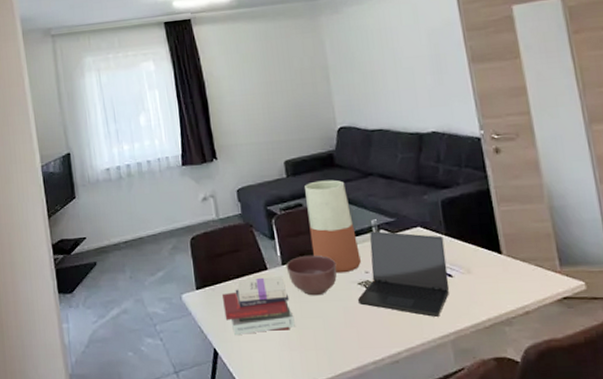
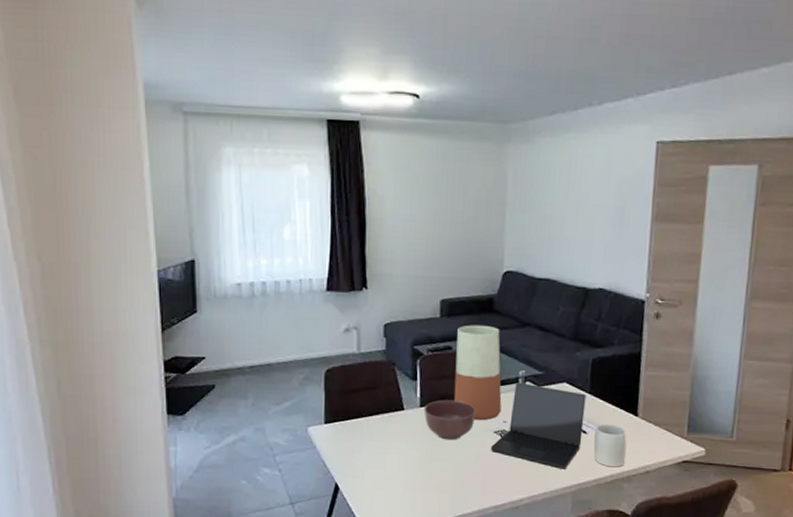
books: present [222,276,295,335] -> none [352,417,424,472]
mug: none [460,265,500,311] -> present [593,424,627,468]

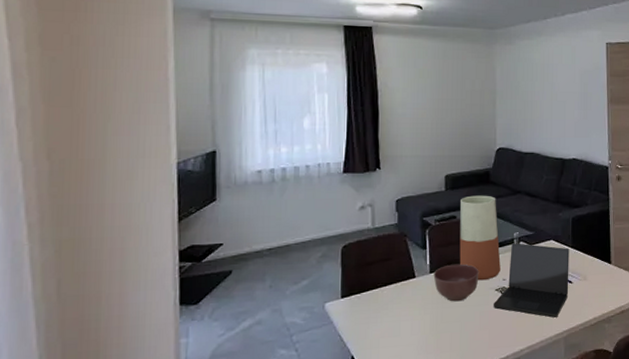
mug: present [593,424,627,468] -> none [578,273,604,311]

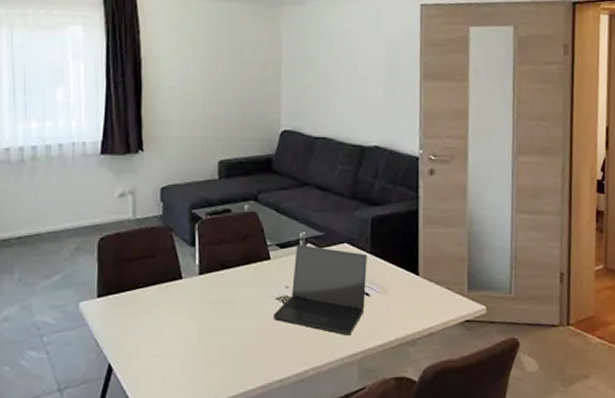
bowl: present [433,263,479,302] -> none [203,266,257,310]
vase: present [459,195,501,281] -> none [233,186,283,287]

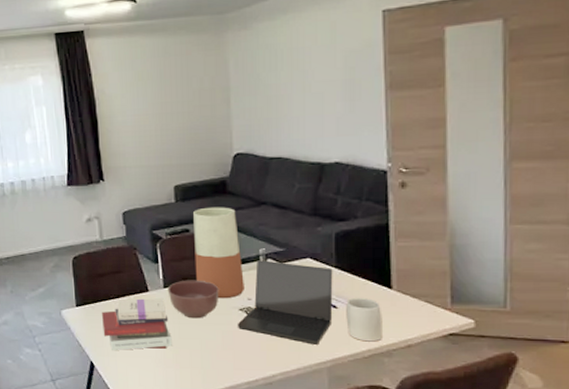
books: none [126,287,204,349] -> present [102,298,172,350]
bowl: none [203,266,257,310] -> present [167,280,219,319]
vase: none [233,186,283,287] -> present [193,207,244,299]
mug: none [377,285,410,331] -> present [346,298,382,342]

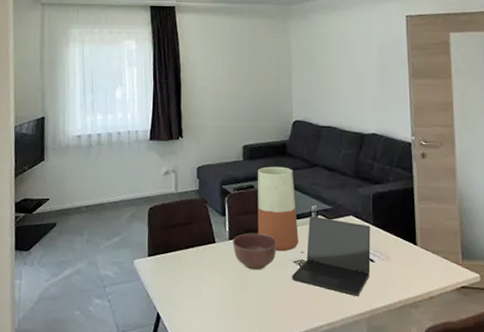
books: present [102,298,172,350] -> none [171,249,234,301]
mug: present [346,298,382,342] -> none [381,253,410,294]

